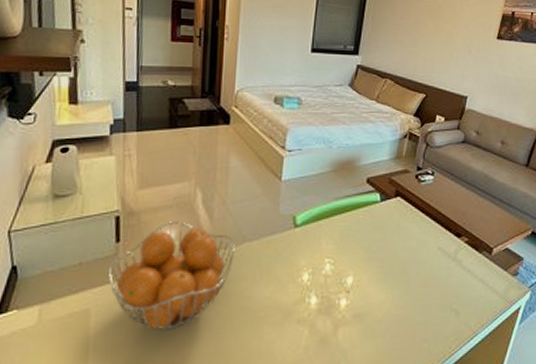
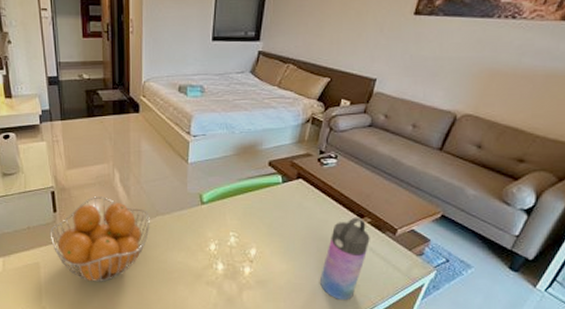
water bottle: none [420,236,468,332] -> present [320,217,370,301]

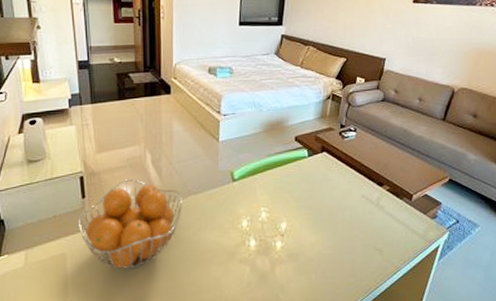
water bottle: present [320,217,370,301] -> none [347,185,390,268]

